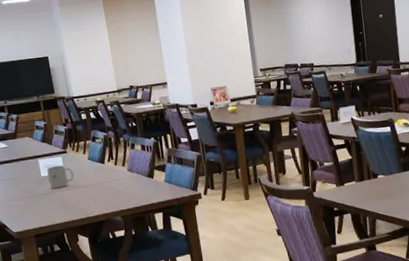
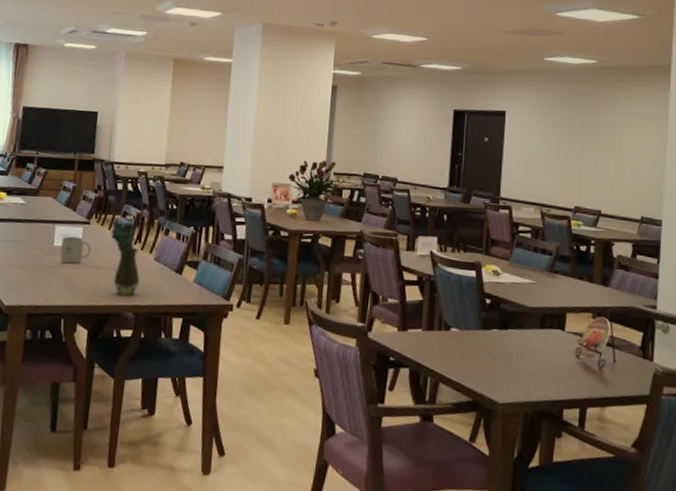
vase: none [86,143,121,205] -> present [111,218,140,296]
flower arrangement: none [223,60,267,114] -> present [288,160,339,222]

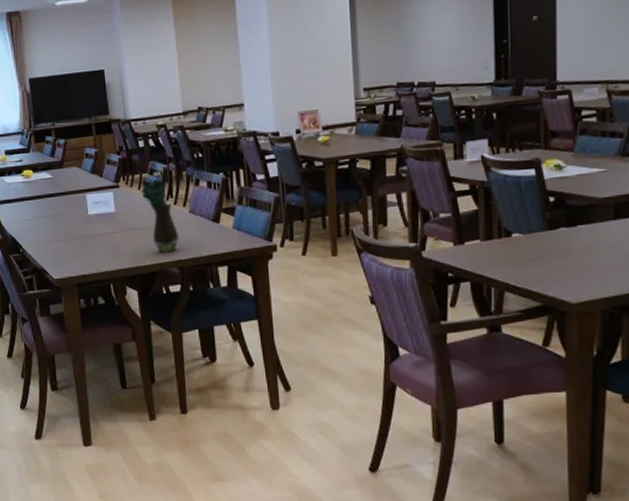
mug: present [60,236,91,264] -> none [95,202,126,230]
flower arrangement: present [288,160,339,222] -> none [314,76,371,146]

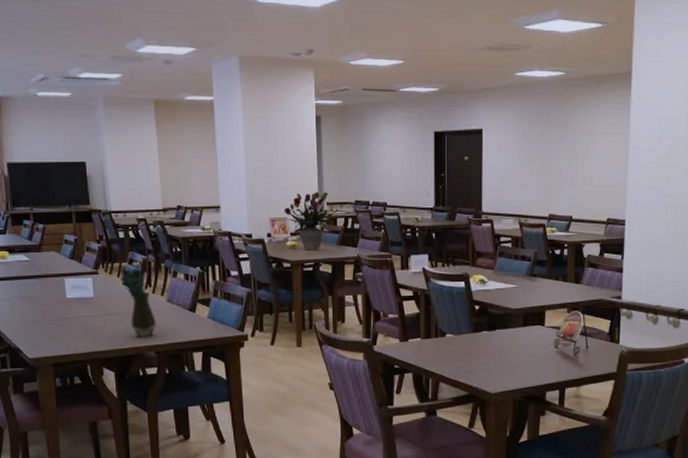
flower arrangement: none [314,76,371,146] -> present [284,192,333,251]

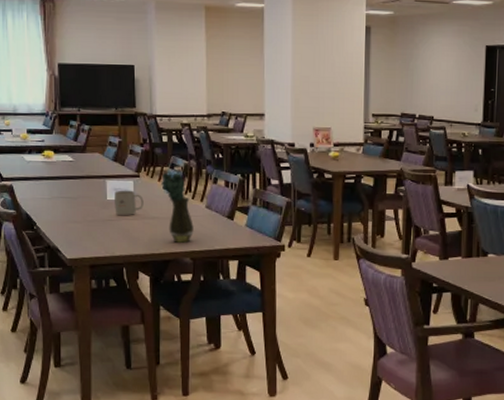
mug: none [73,287,104,314] -> present [115,190,144,216]
flower arrangement: present [284,192,333,251] -> none [328,103,378,163]

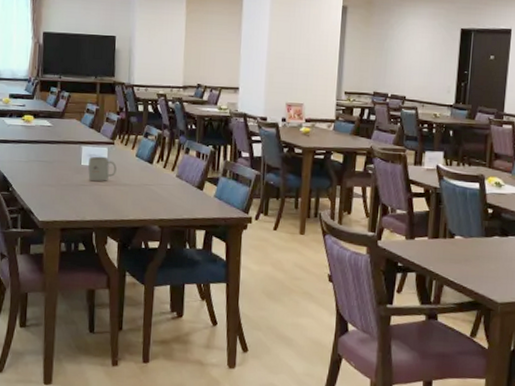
vase: present [161,169,194,243] -> none [134,138,164,211]

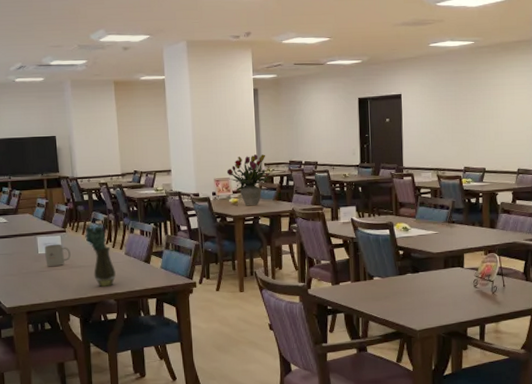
vase: none [134,138,164,211] -> present [85,224,116,287]
flower arrangement: none [301,80,350,139] -> present [226,154,270,206]

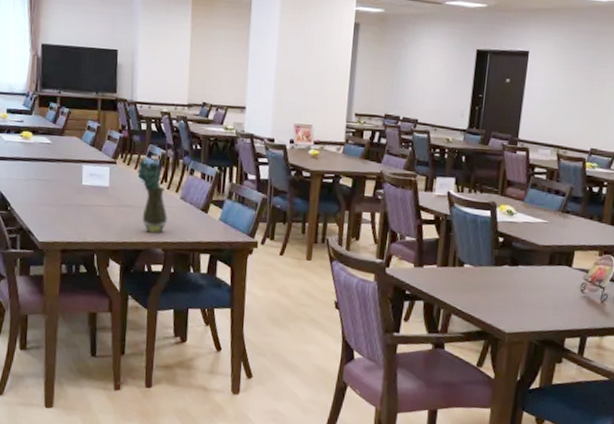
mug: present [45,244,71,267] -> none [89,175,119,203]
flower arrangement: present [226,154,270,206] -> none [310,101,361,162]

